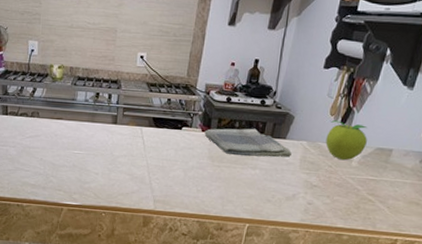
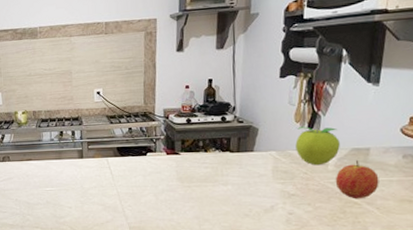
dish towel: present [204,128,292,158] -> none [169,145,262,174]
fruit: none [355,160,395,197] -> present [335,160,379,199]

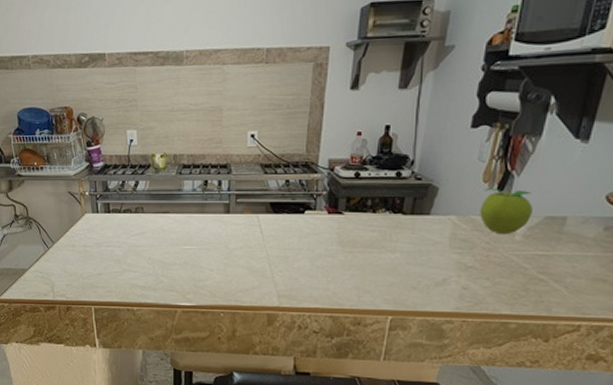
fruit: present [335,160,379,199] -> none [521,230,573,276]

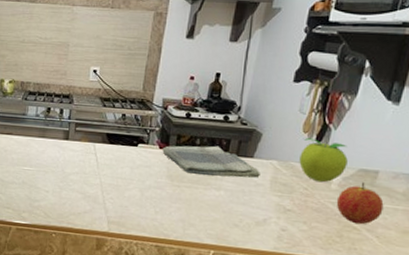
dish towel: none [331,205,438,239] -> present [162,145,260,178]
fruit: none [521,230,573,276] -> present [336,182,384,224]

